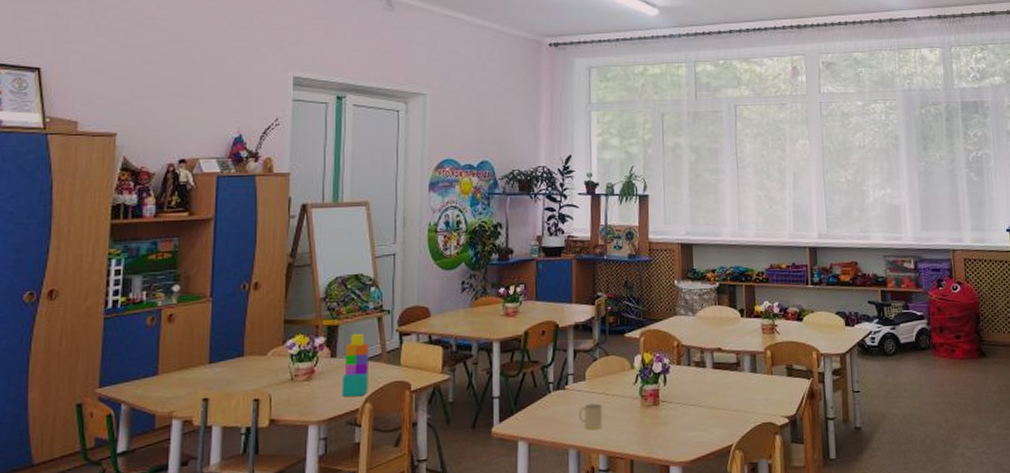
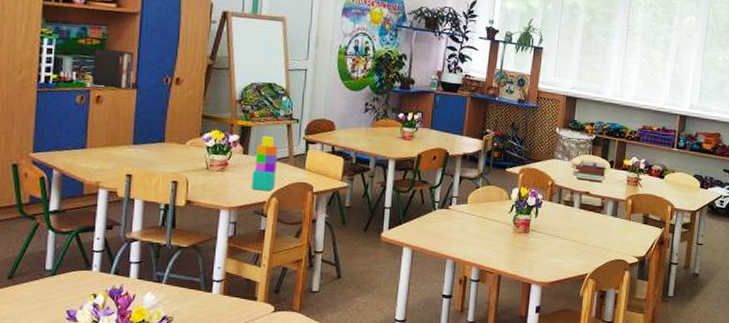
books: none [163,261,215,304] -> present [92,49,139,90]
cup: present [578,403,603,430] -> none [458,224,479,247]
books: none [697,311,738,336] -> present [572,159,607,183]

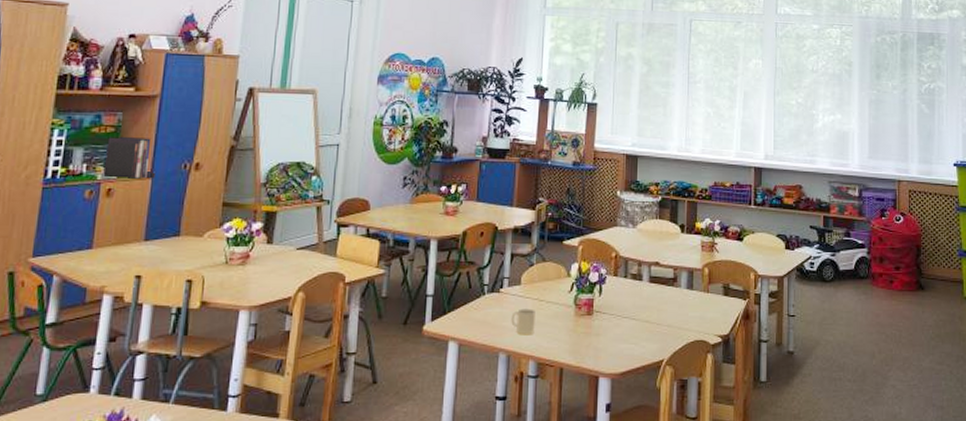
toy blocks: present [251,135,278,191] -> none [275,221,307,285]
cup: none [458,224,479,247] -> present [511,308,535,336]
books: present [572,159,607,183] -> none [637,224,677,251]

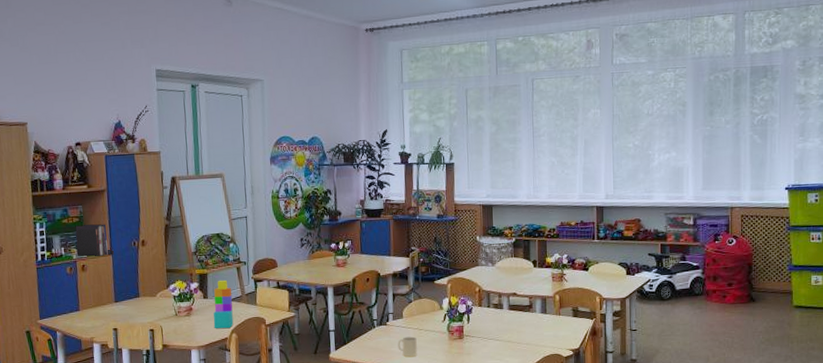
toy blocks: none [275,221,307,285] -> present [213,279,234,329]

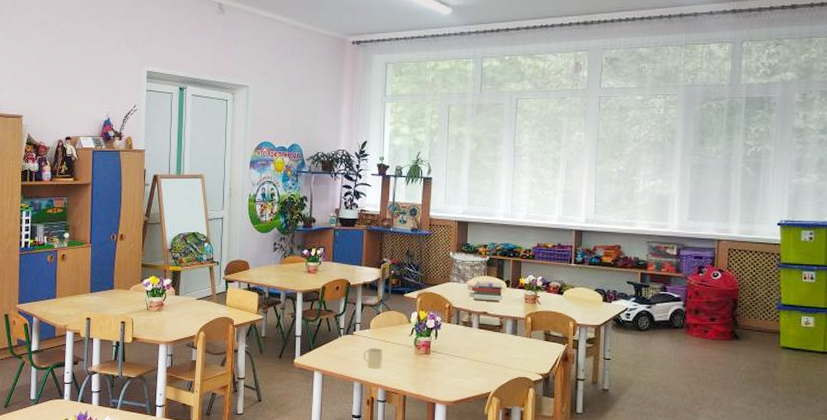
books: present [75,224,114,257] -> none [58,216,93,247]
toy blocks: present [213,279,234,329] -> none [183,278,203,326]
books: none [496,262,531,283] -> present [468,280,503,303]

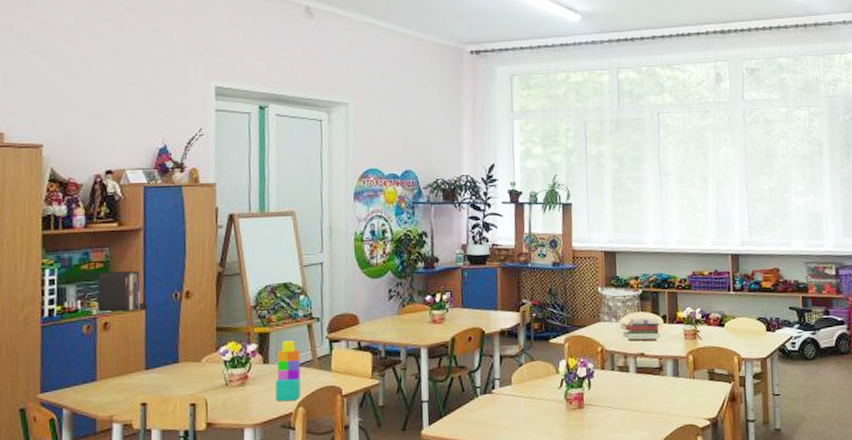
books: none [58,216,93,247] -> present [97,271,148,312]
toy blocks: none [183,278,203,326] -> present [274,340,301,401]
cup: present [363,348,382,369] -> none [505,406,529,433]

